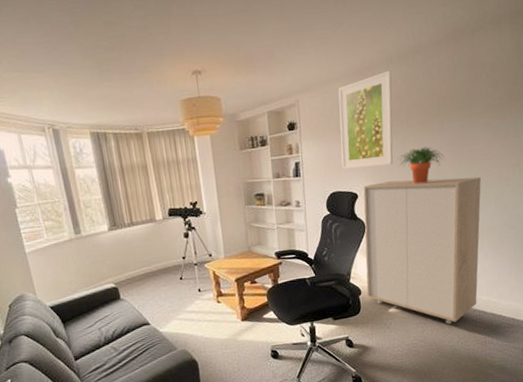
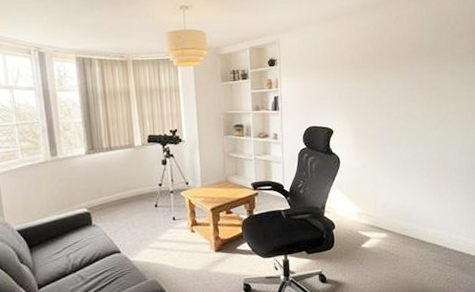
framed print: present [338,70,393,169] -> none [316,17,367,105]
storage cabinet: present [363,176,481,324] -> none [338,118,449,262]
potted plant: present [397,146,444,185] -> none [371,87,414,123]

